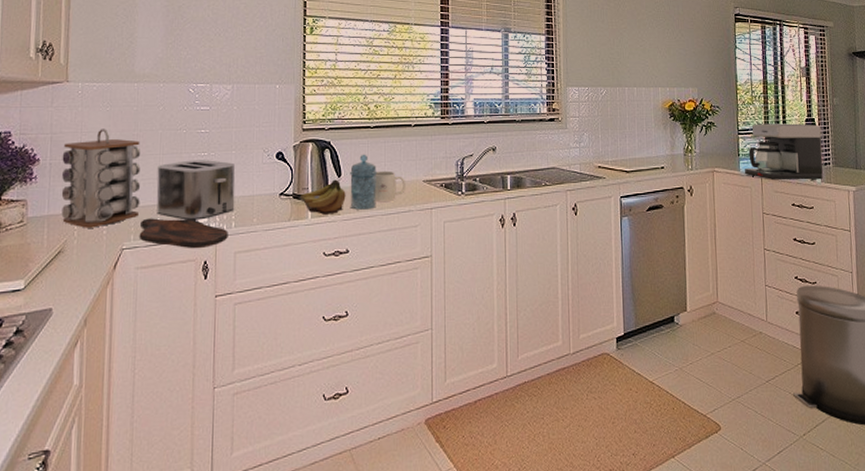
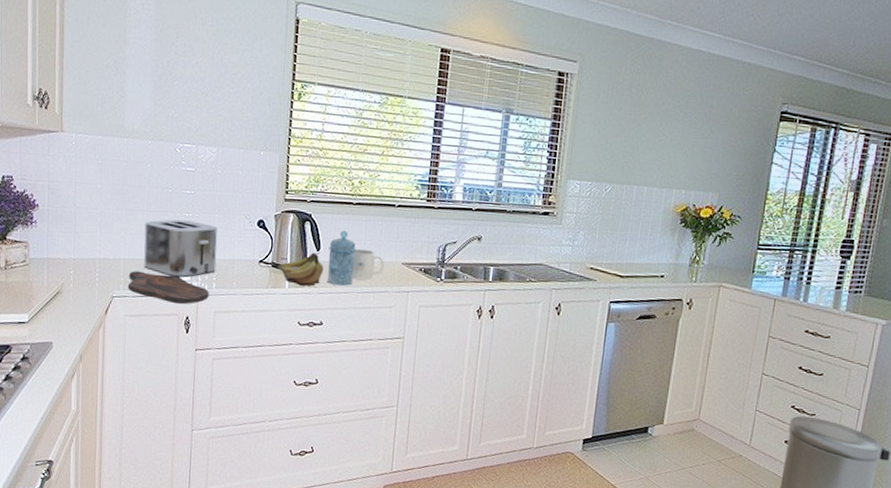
spice rack: present [61,129,141,228] -> none [58,181,130,274]
coffee maker: present [744,123,823,181] -> none [755,239,860,309]

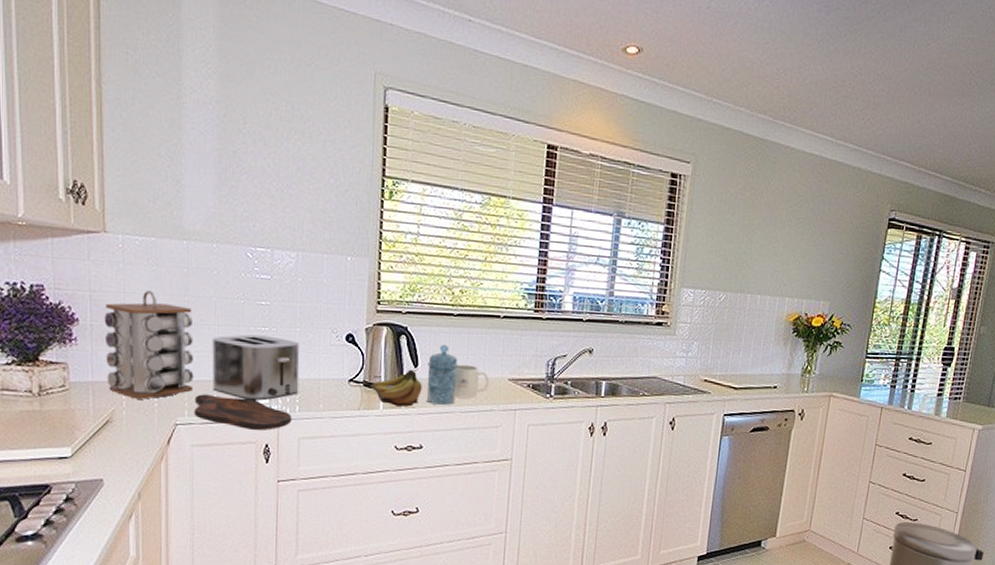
spice rack: none [58,181,130,274] -> present [104,290,194,399]

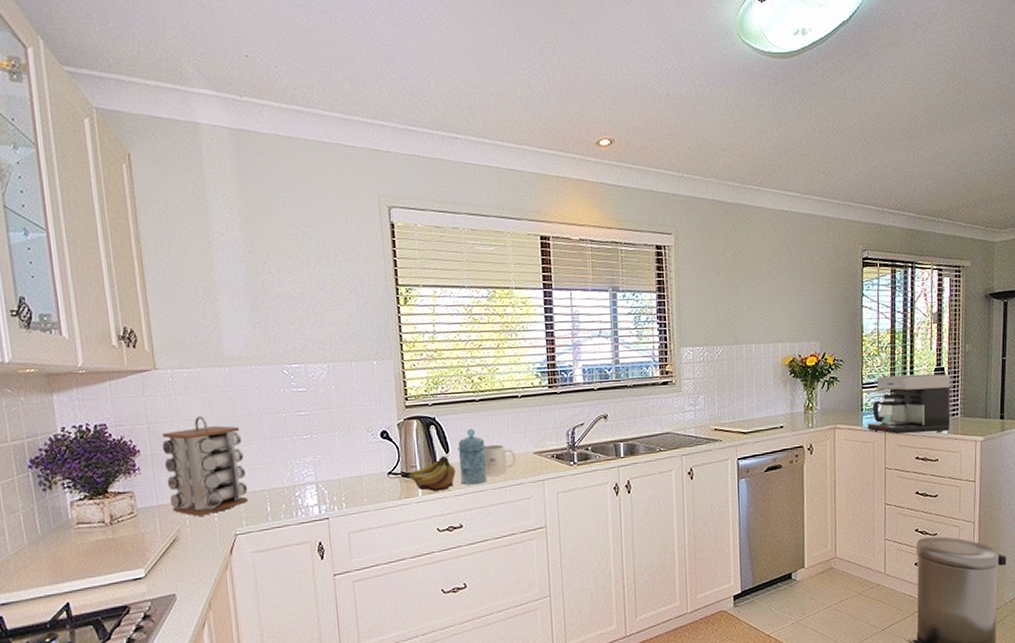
cutting board: present [193,394,292,431] -> none [250,502,340,532]
toaster: present [211,334,300,402] -> none [260,442,344,505]
coffee maker: none [864,348,960,415] -> present [867,373,951,435]

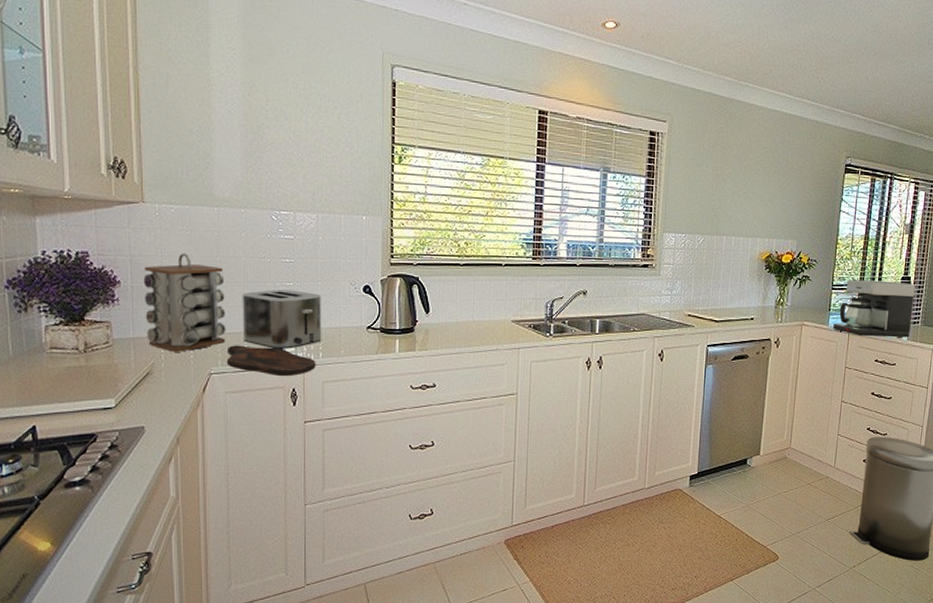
cutting board: none [250,502,340,532] -> present [226,345,316,377]
toaster: none [260,442,344,505] -> present [242,289,322,350]
fruit: present [408,456,456,493] -> none [386,315,434,351]
canister: present [458,428,487,485] -> none [437,291,466,347]
mug: present [484,444,516,477] -> none [463,309,494,340]

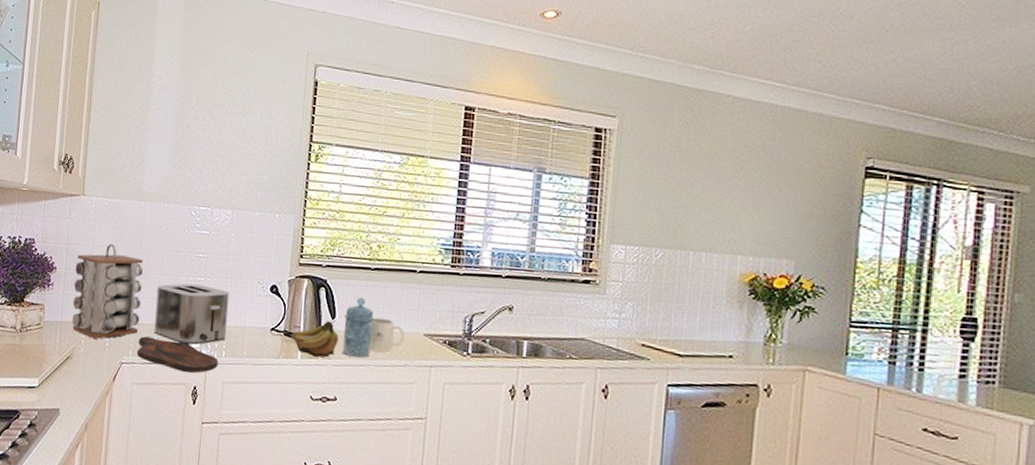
fruit: none [386,315,434,351] -> present [290,320,339,358]
canister: none [437,291,466,347] -> present [342,297,375,358]
mug: none [463,309,494,340] -> present [369,317,404,353]
coffee maker: present [832,279,916,338] -> none [852,315,987,403]

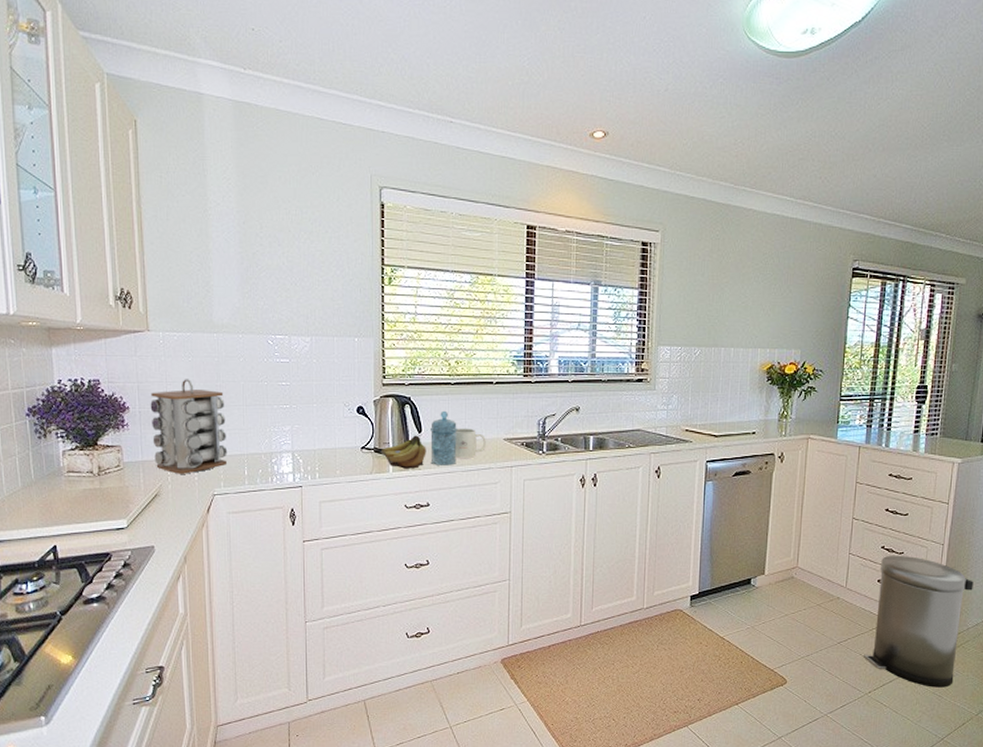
cutting board: present [136,336,219,374] -> none [228,467,313,497]
toaster: present [154,283,229,346] -> none [242,412,318,471]

